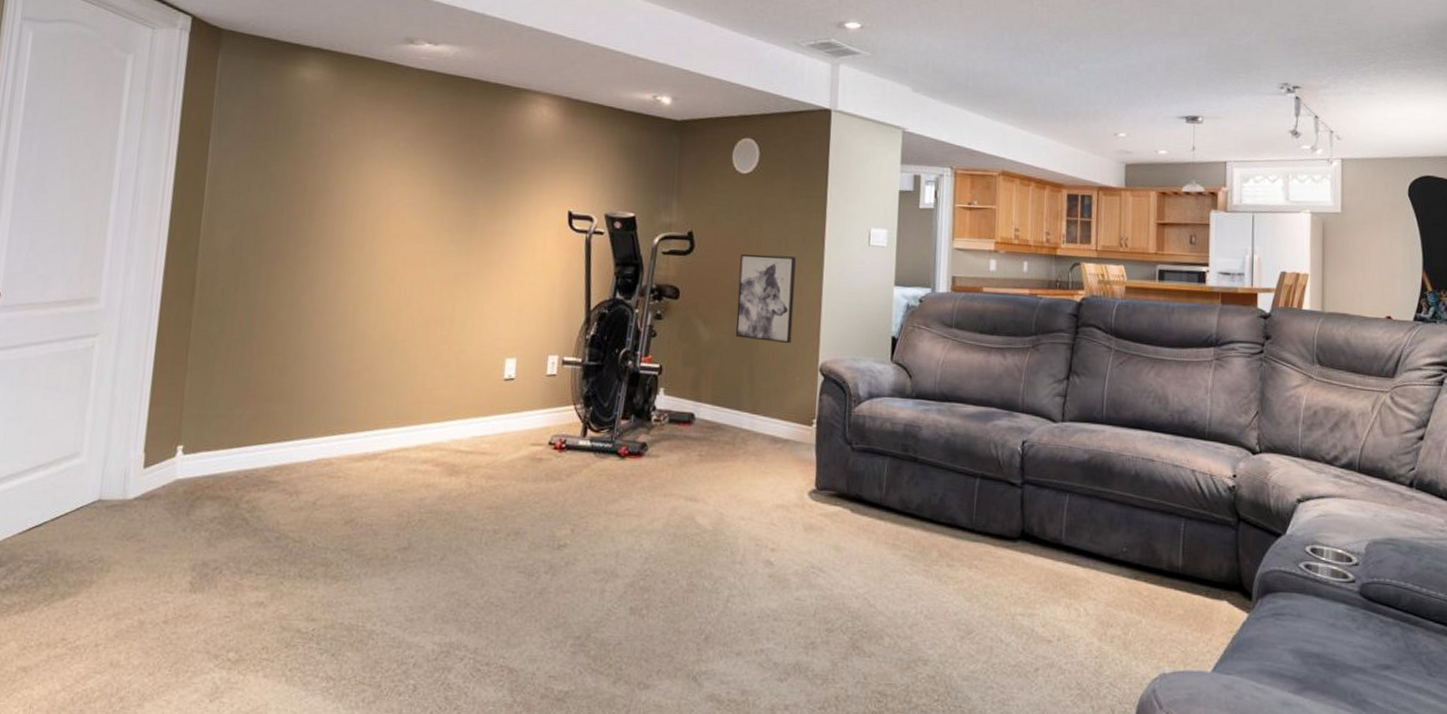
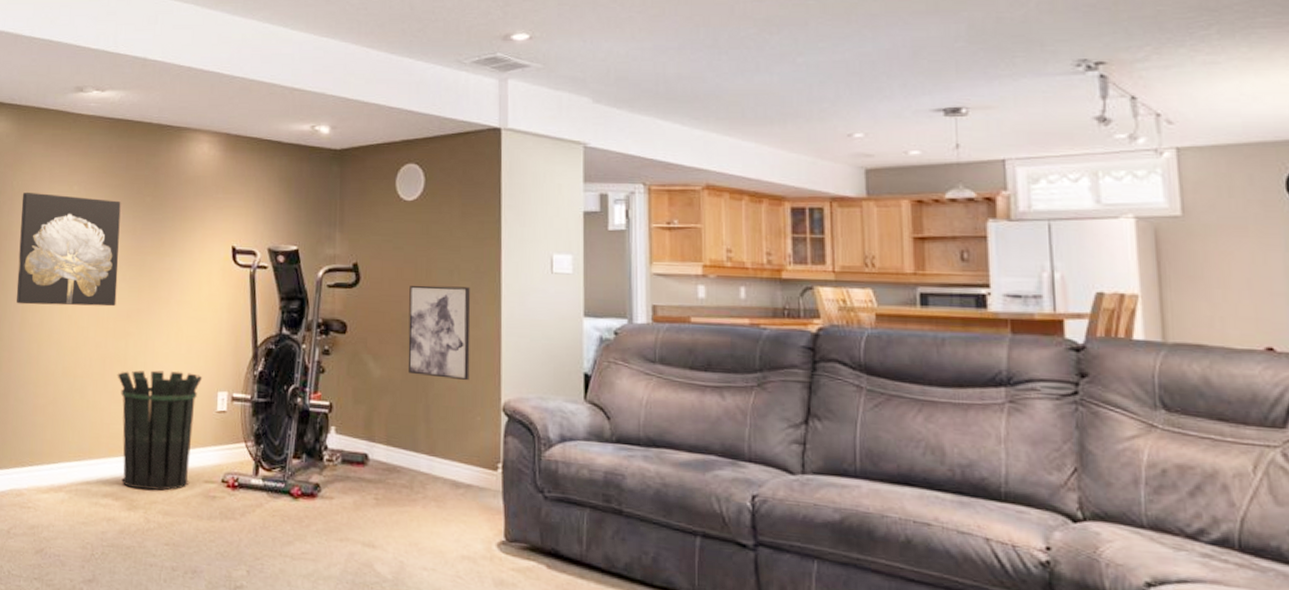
wall art: none [330,146,452,269] -> present [16,191,121,307]
waste bin: none [441,334,533,455] -> present [117,370,203,491]

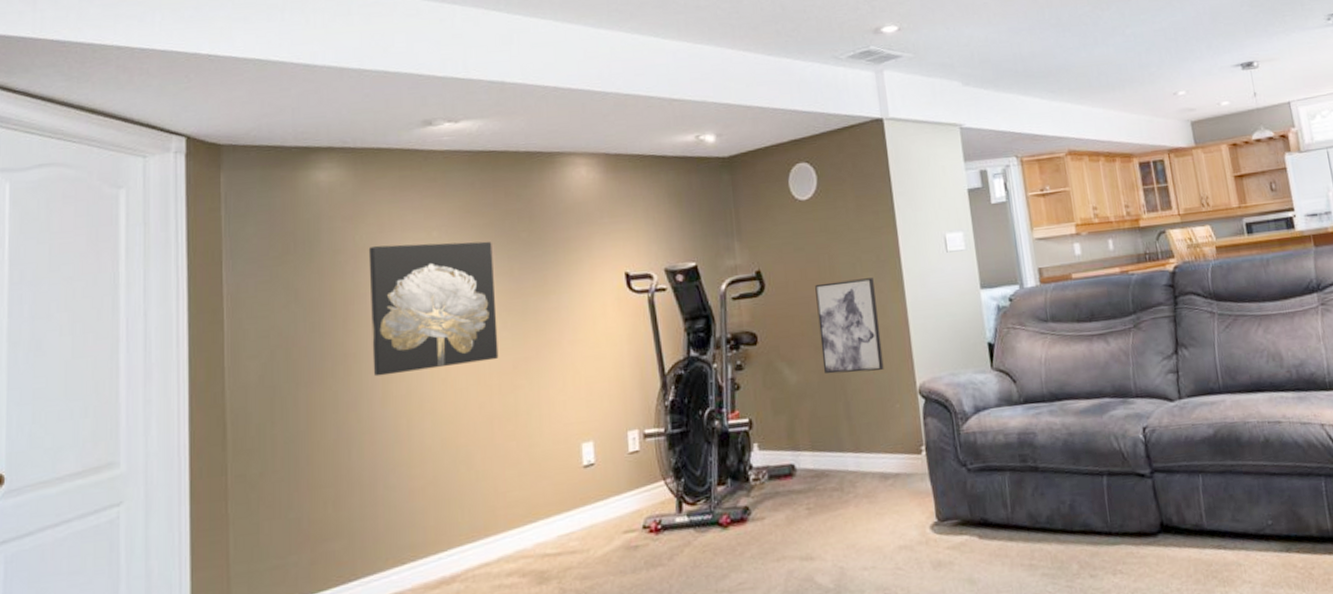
waste bin: present [117,370,203,491] -> none [508,416,609,560]

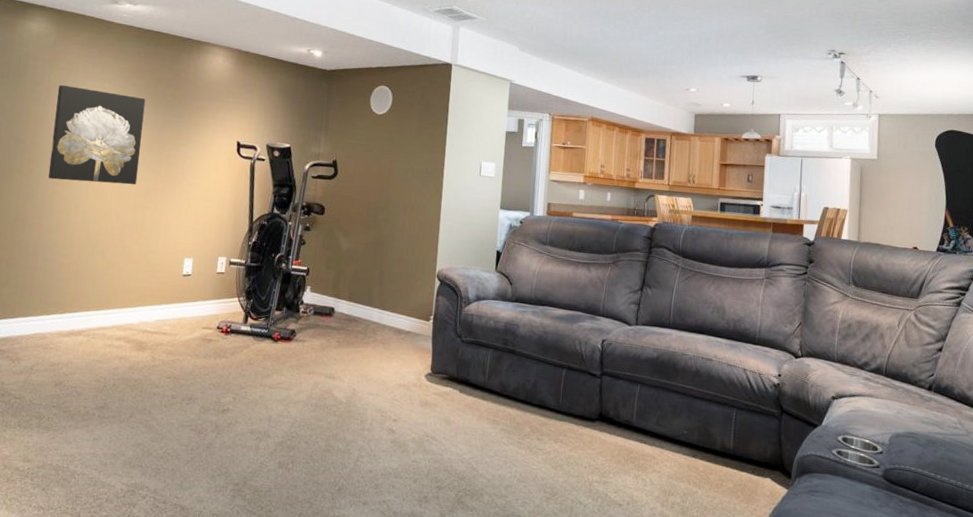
wall art: present [815,278,884,375] -> none [369,180,420,254]

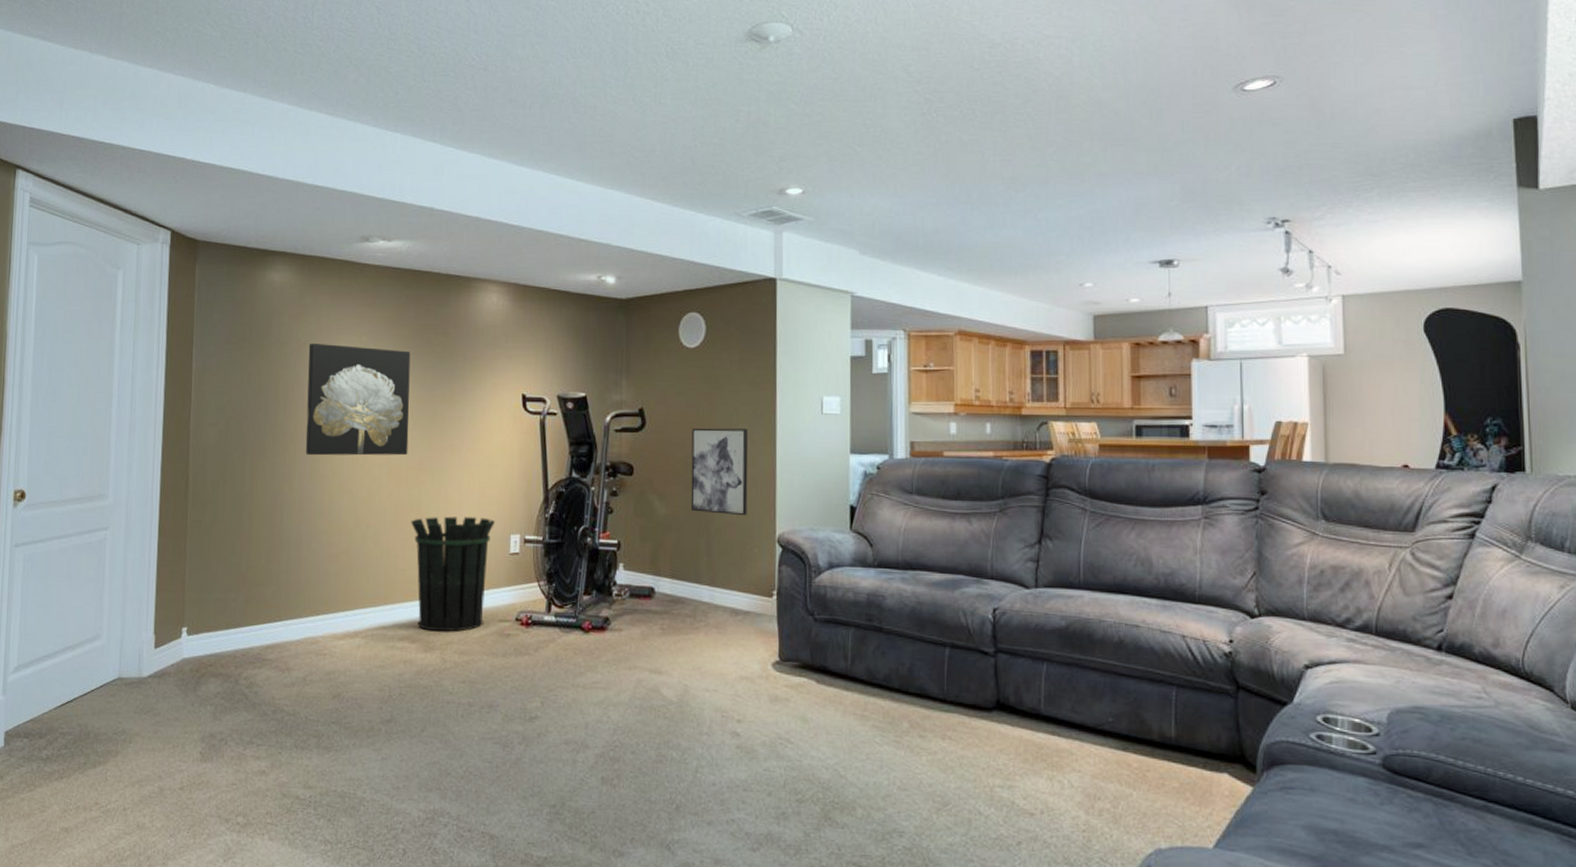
waste bin: none [133,238,207,335] -> present [410,516,496,632]
wall art: none [369,180,420,254] -> present [690,428,748,516]

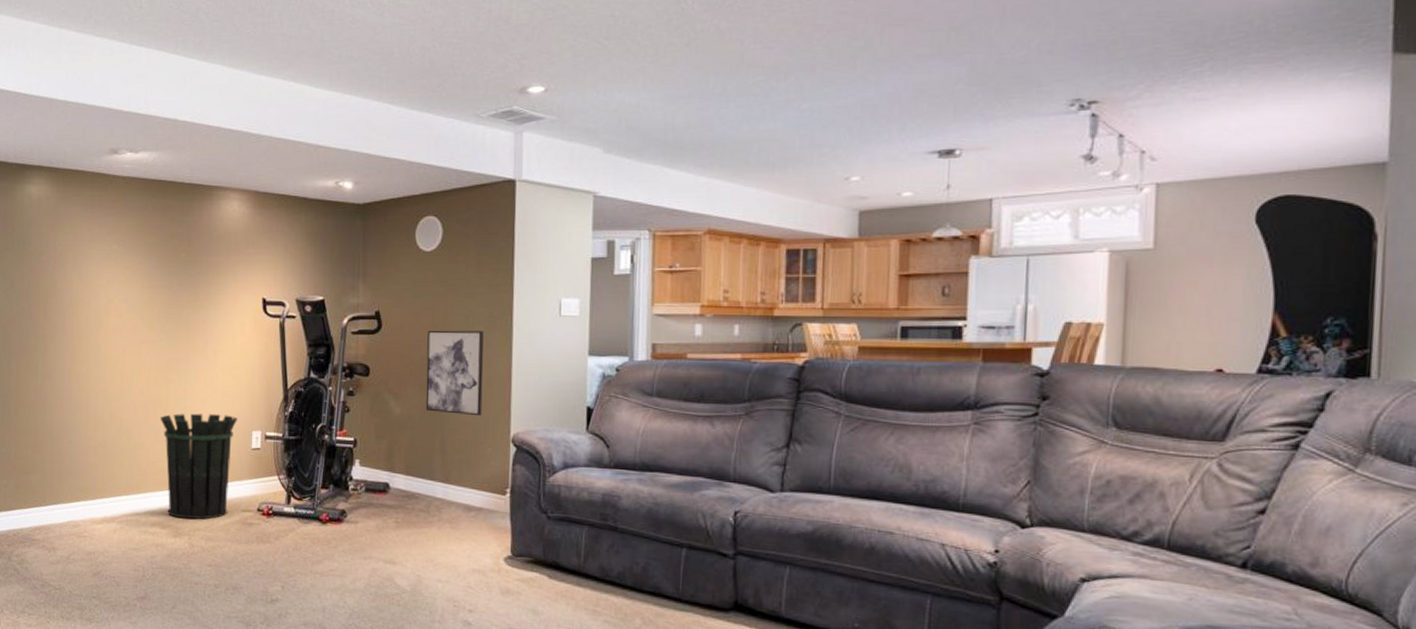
wall art: present [305,342,411,456] -> none [64,251,158,357]

